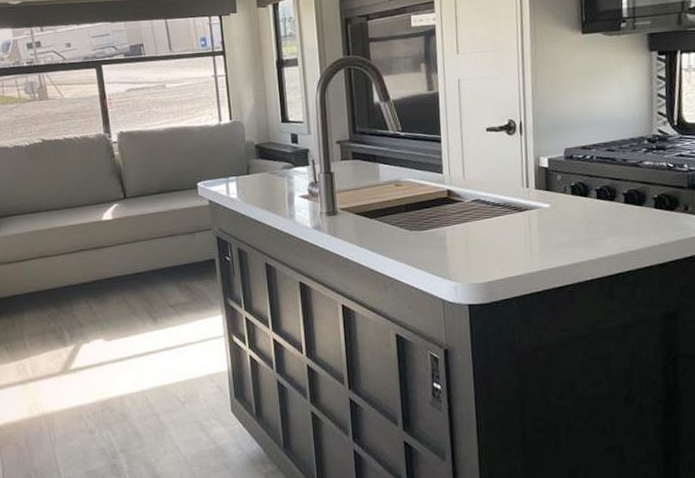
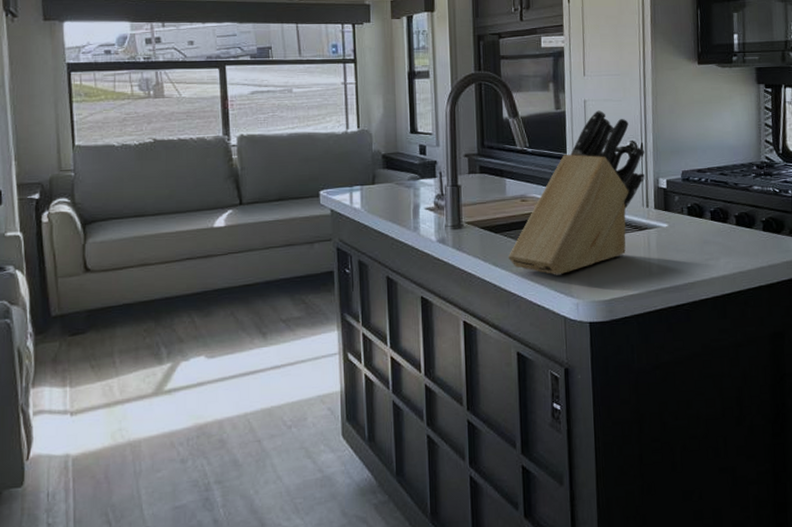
knife block: none [383,89,525,259] -> present [508,110,645,275]

